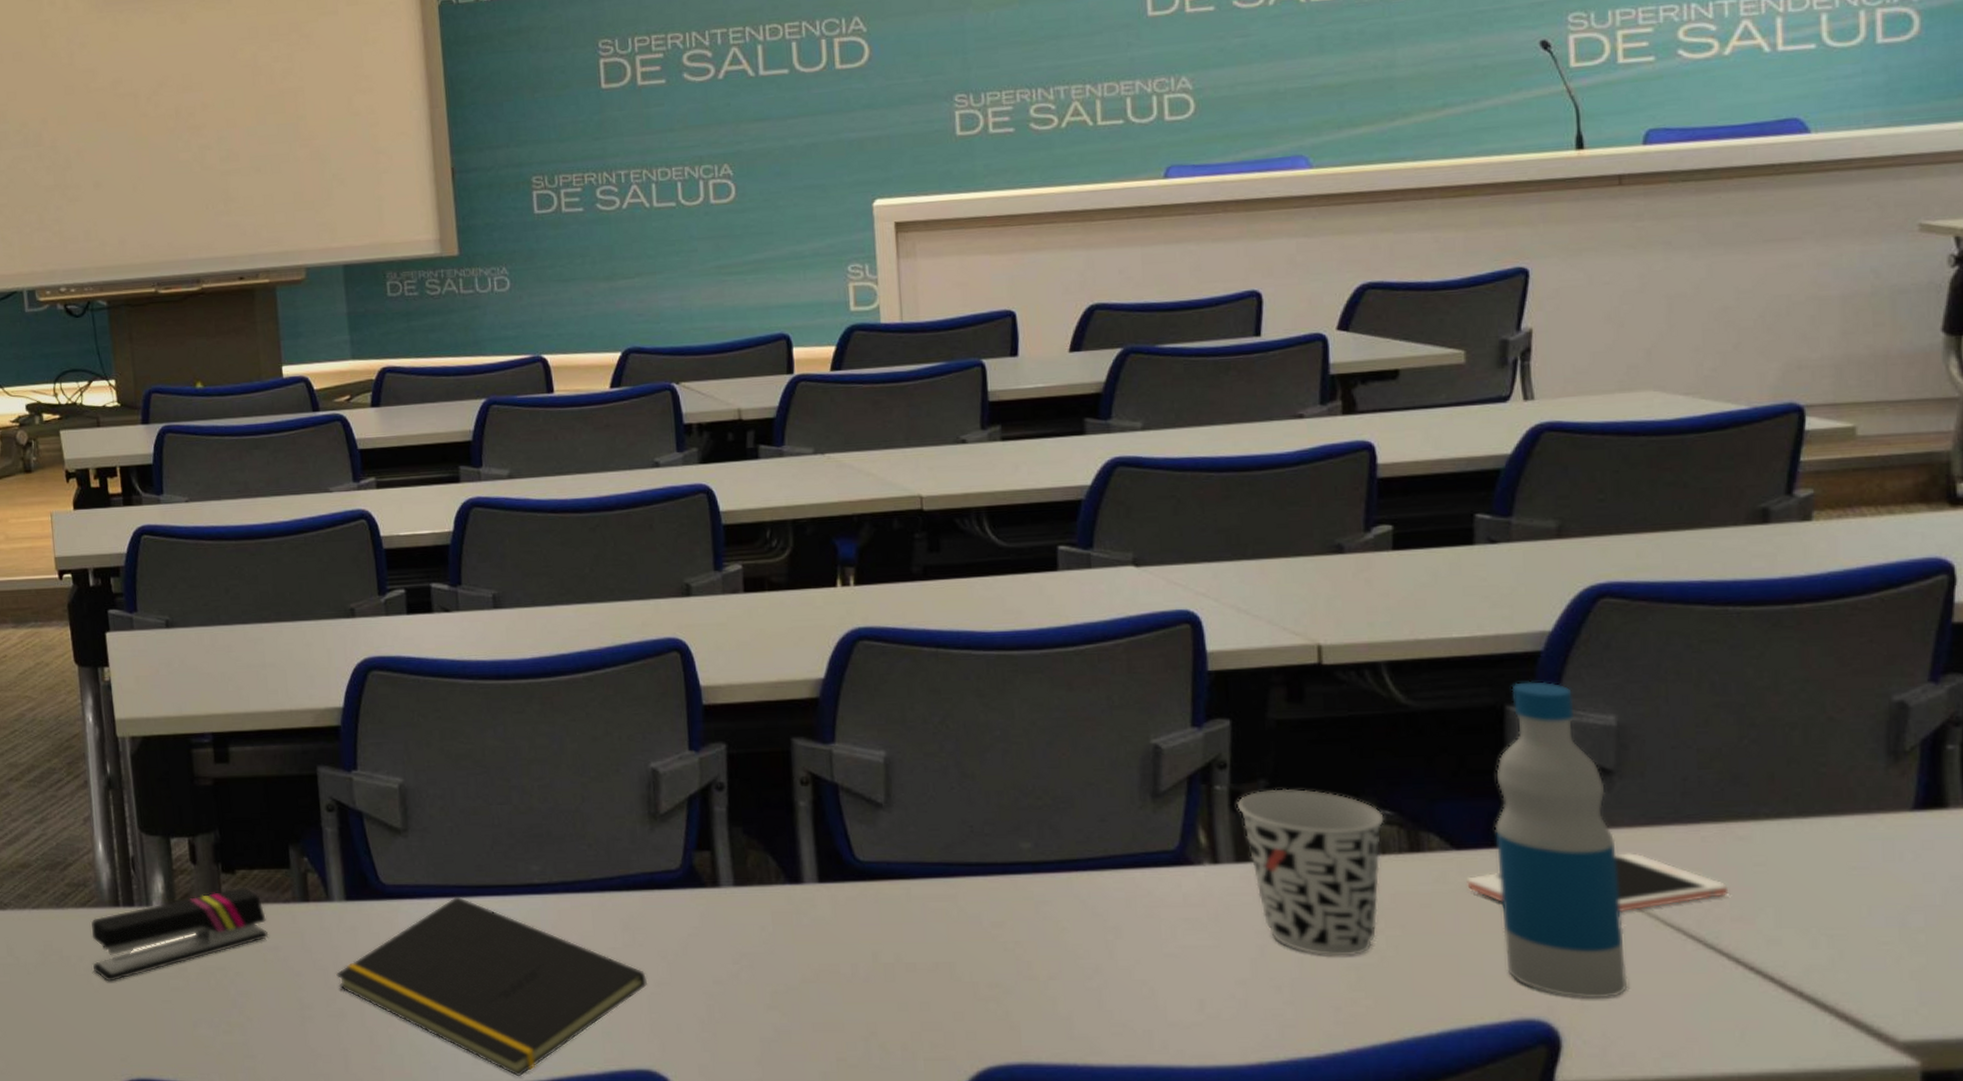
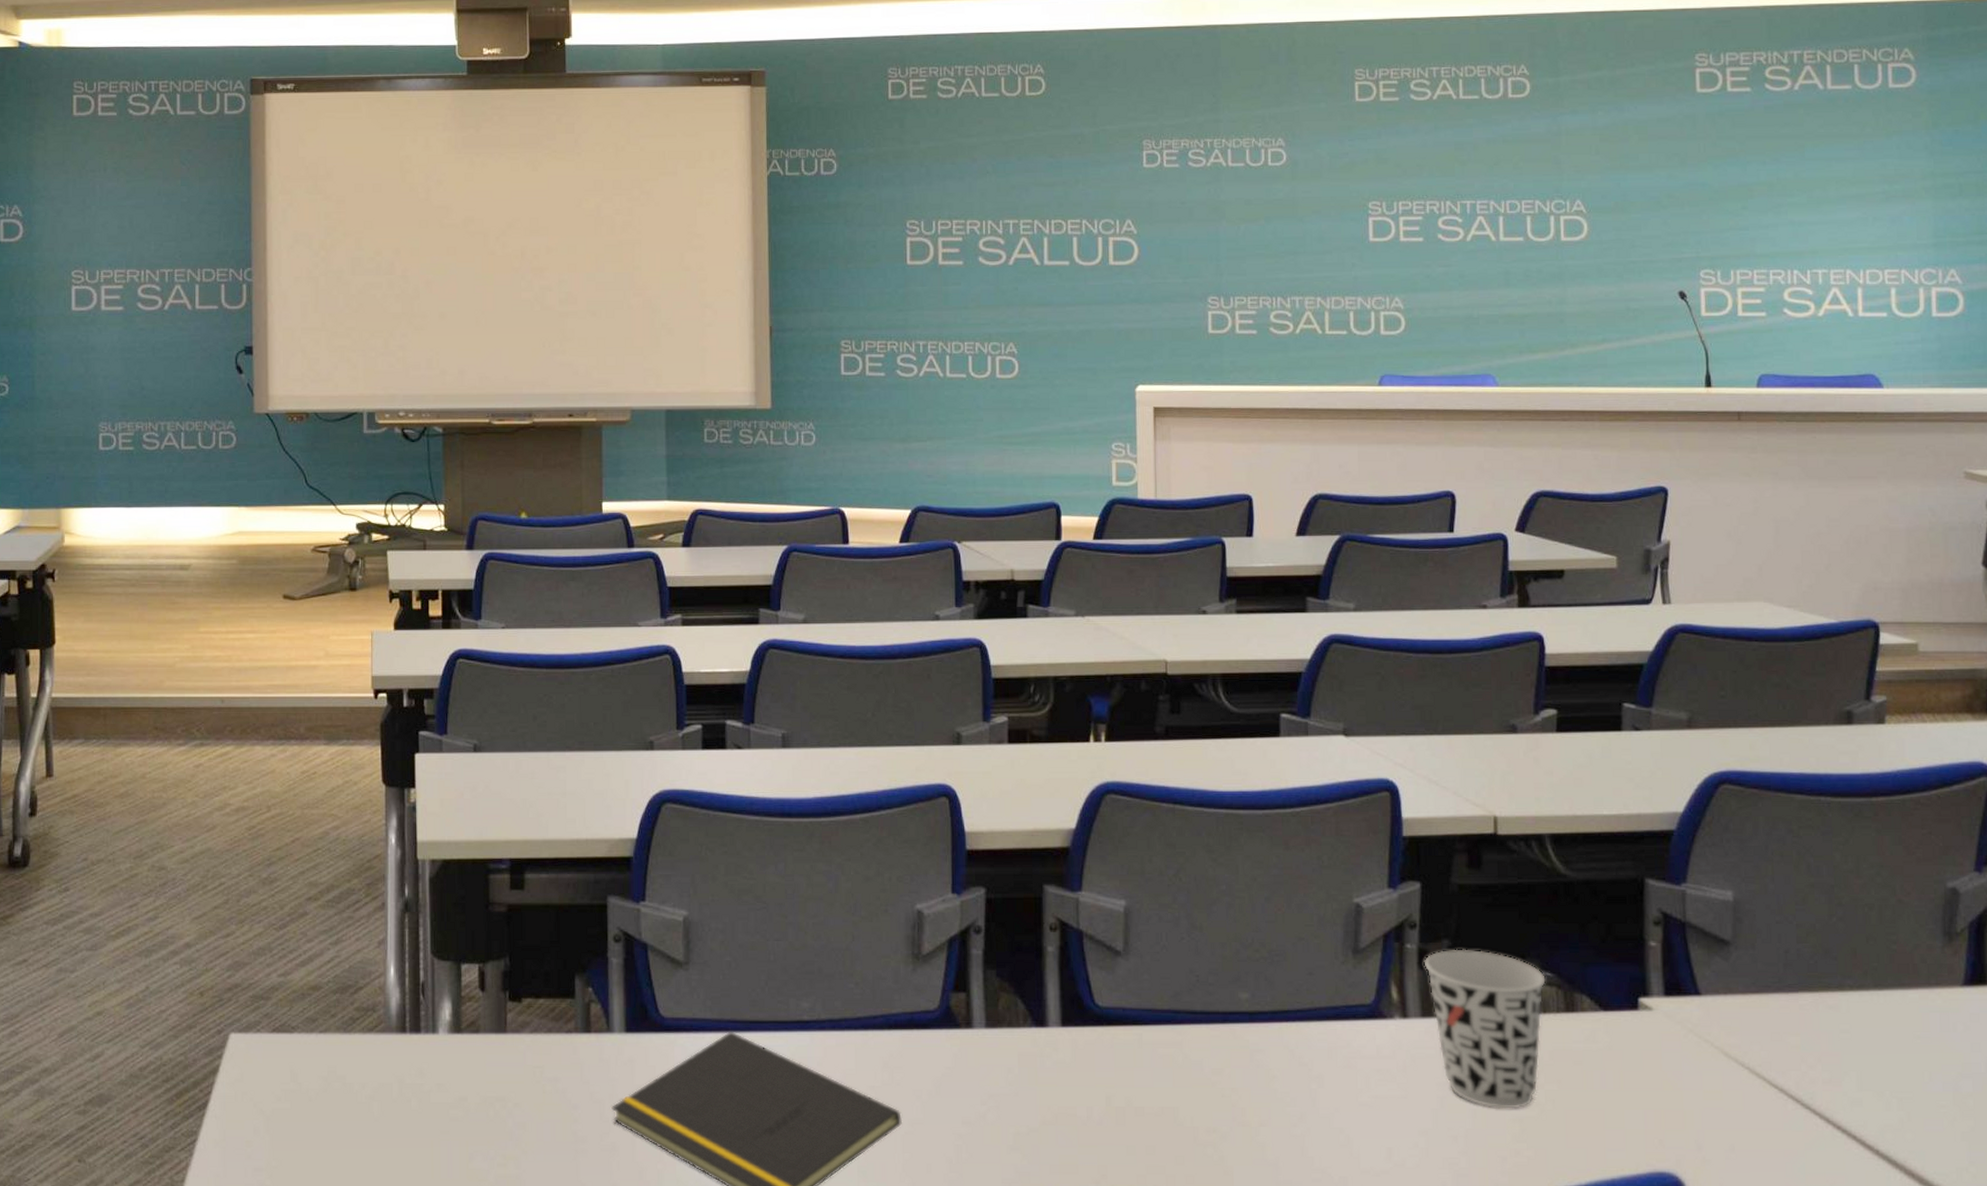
stapler: present [91,888,269,982] -> none [375,1017,549,1110]
cell phone: present [1466,852,1729,914] -> none [1612,1017,1821,1075]
bottle: present [1494,681,1628,999] -> none [1635,858,1740,1153]

